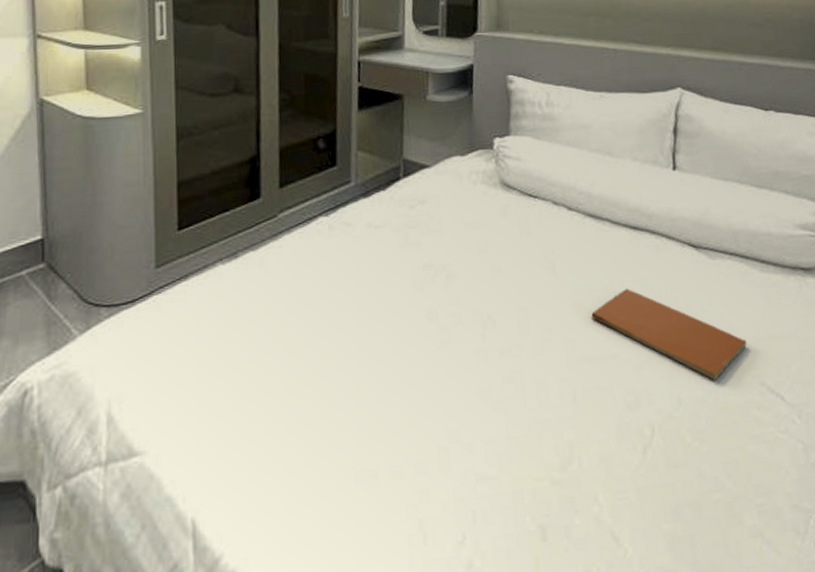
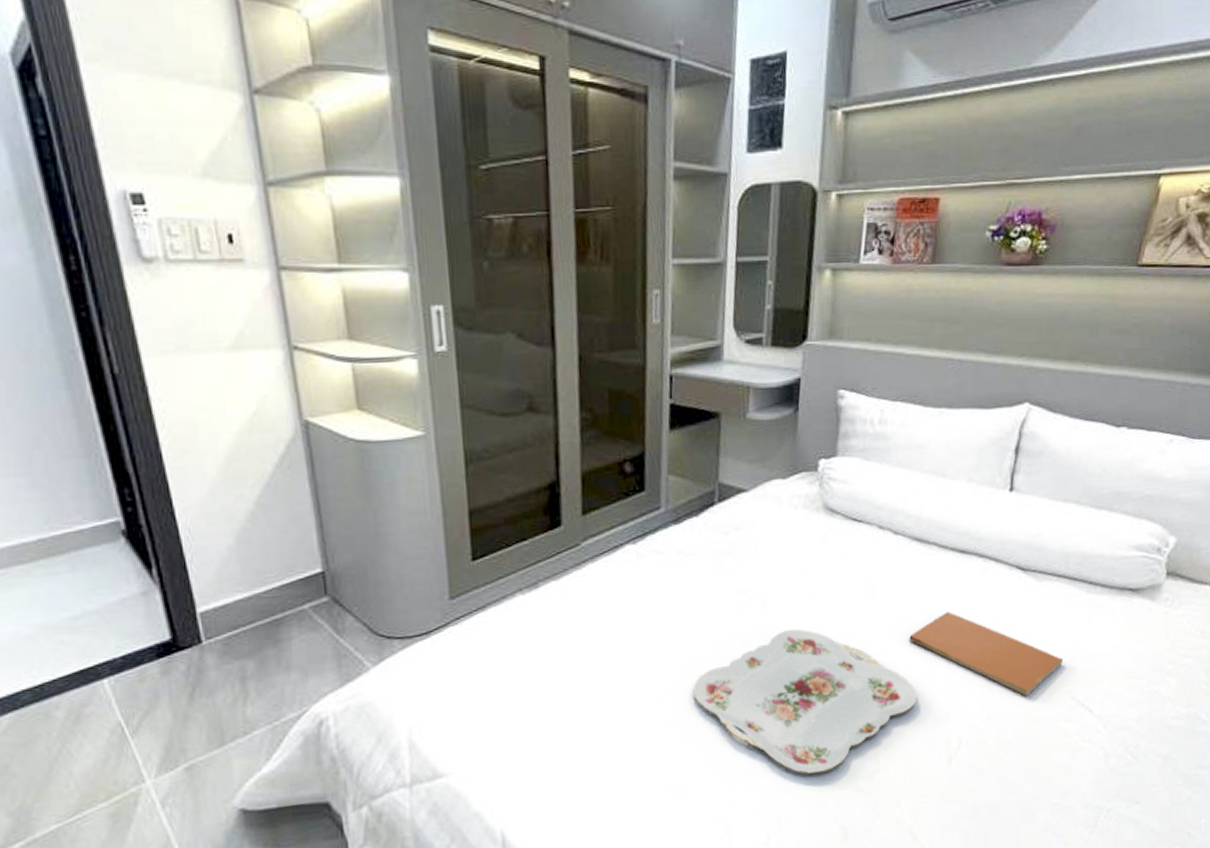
serving tray: none [384,303,606,462] -> present [693,628,918,774]

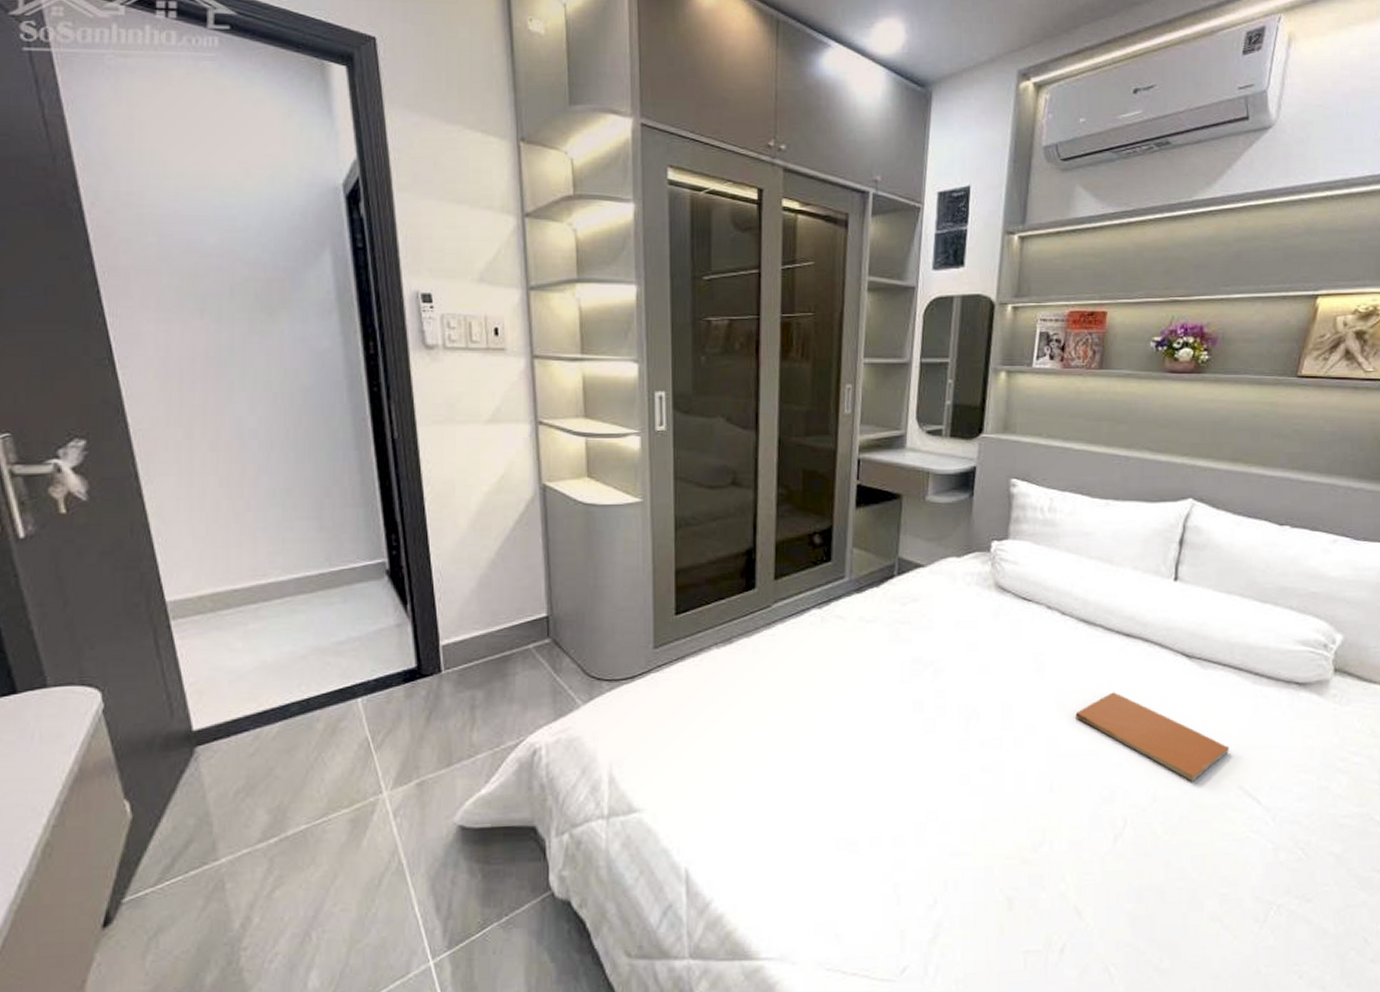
serving tray: present [693,628,918,774] -> none [868,697,1084,840]

